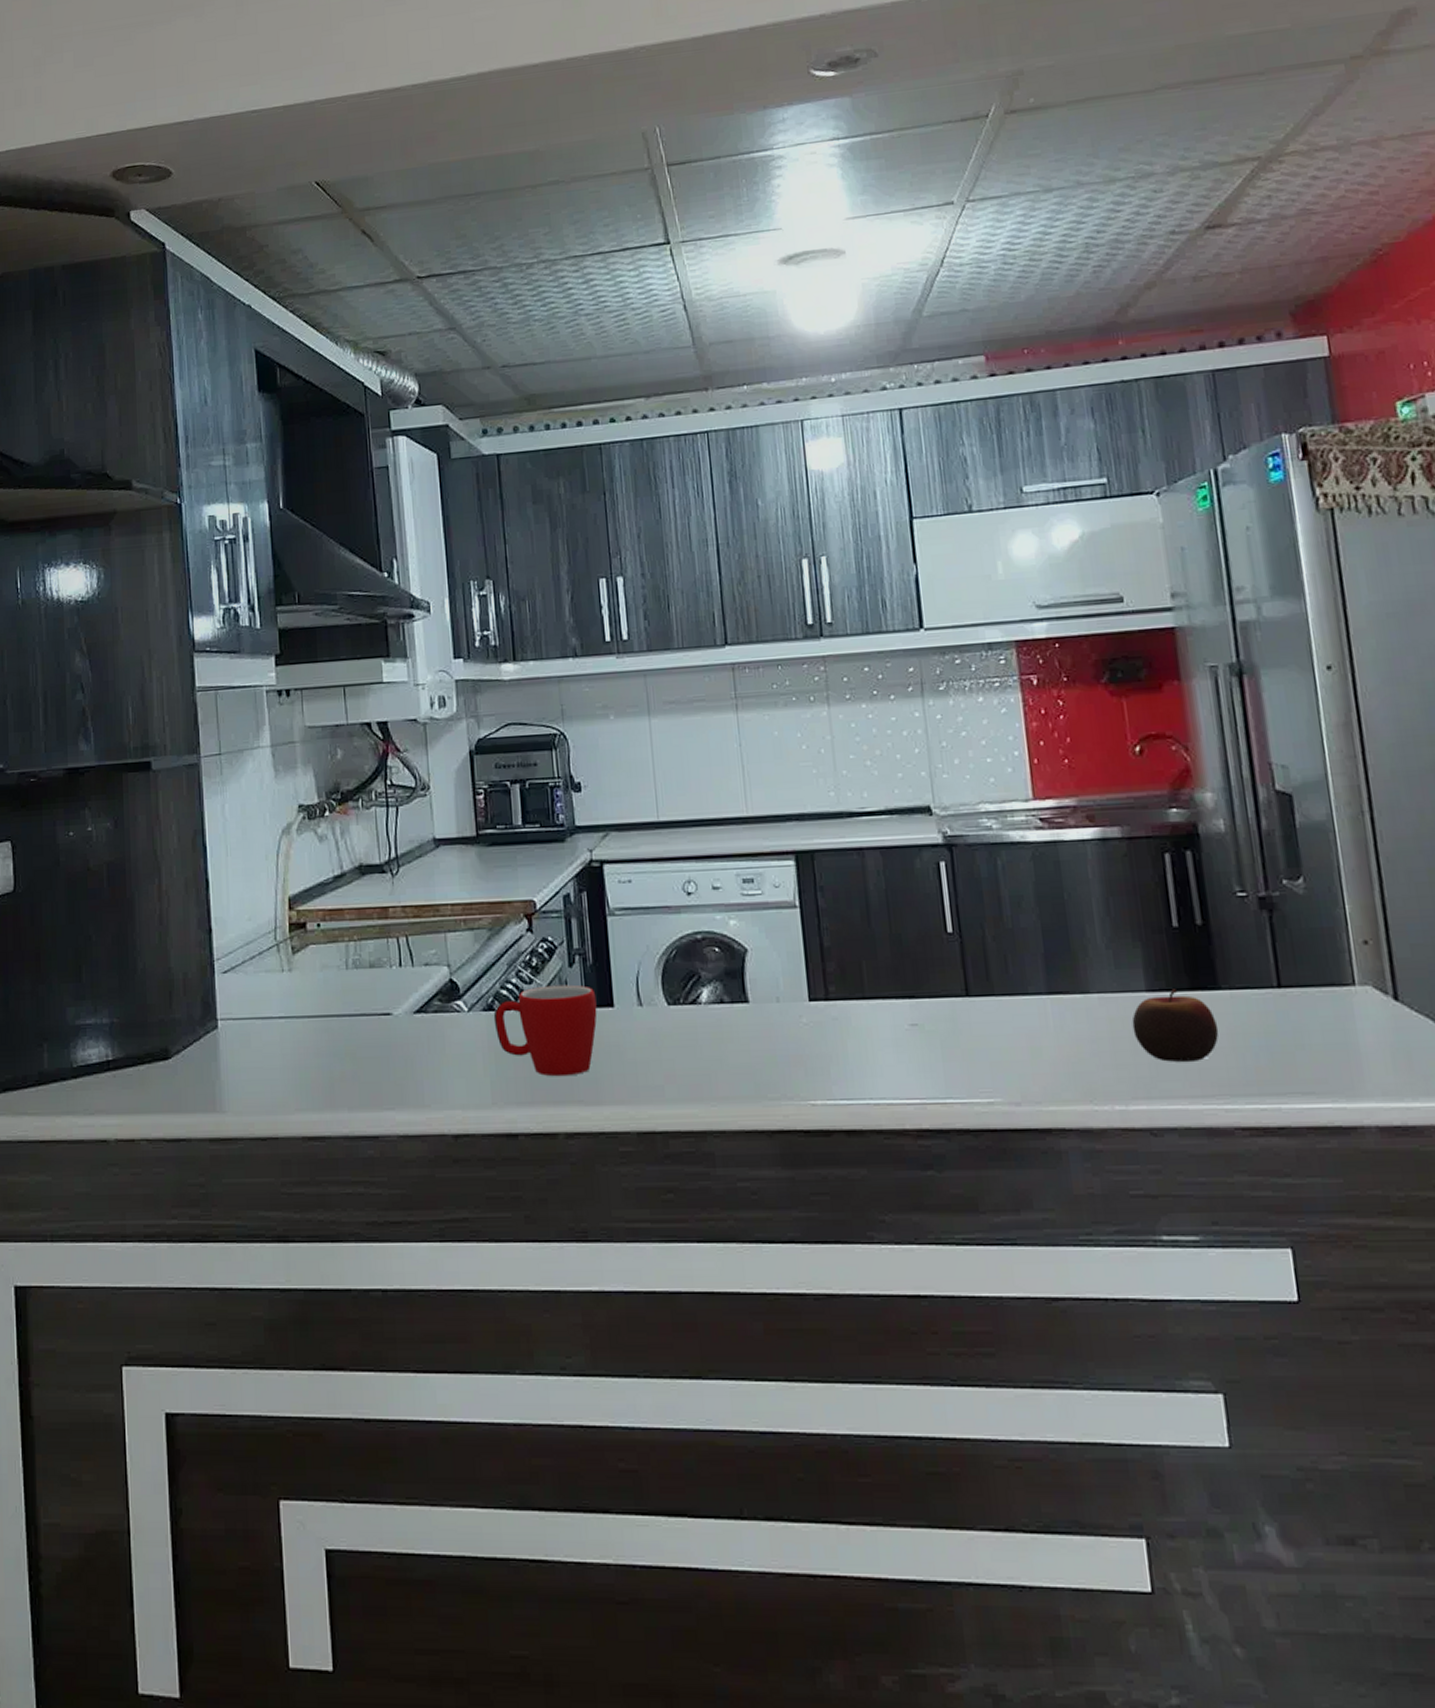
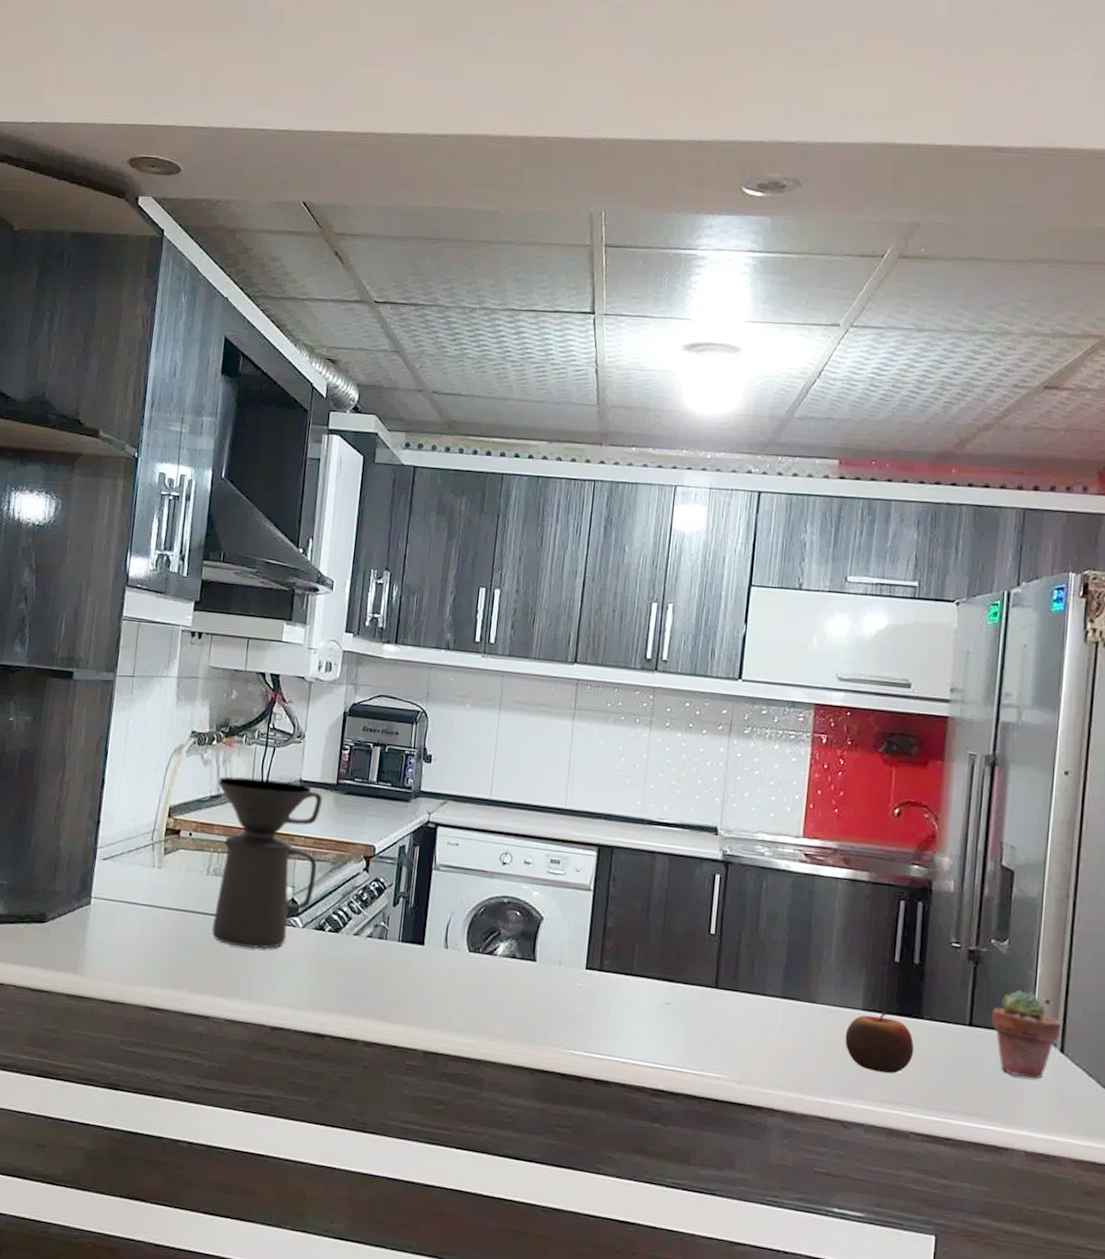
coffee maker: none [338,843,474,1048] -> present [212,776,322,949]
mug: present [493,984,597,1077] -> none [322,917,411,996]
potted succulent: none [1302,933,1390,1038] -> present [992,989,1061,1079]

